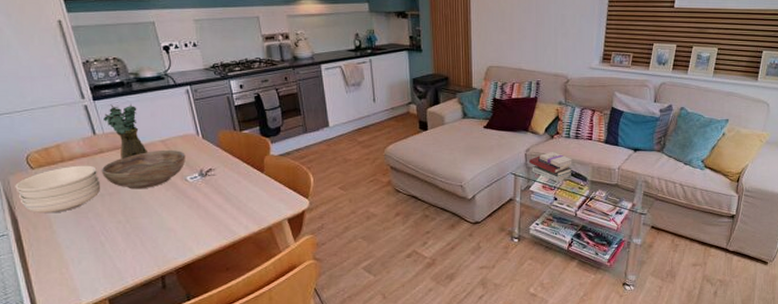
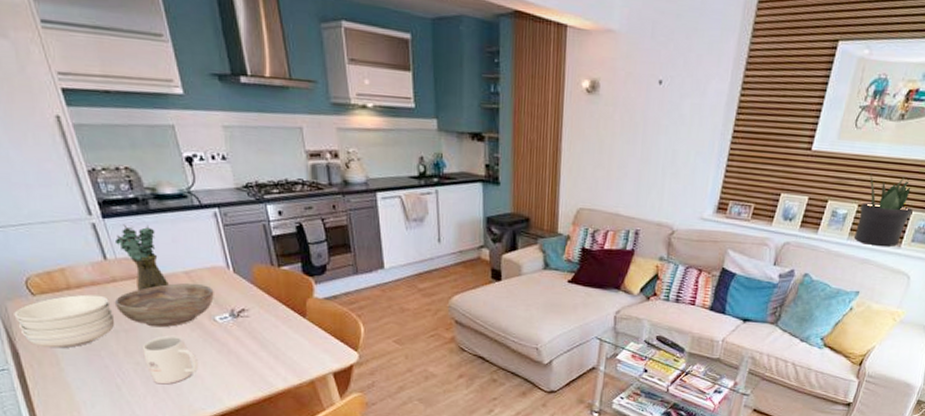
mug: none [124,195,171,239] -> present [143,335,198,385]
books: present [529,151,572,183] -> none [618,315,670,353]
planter: none [719,21,763,81] -> present [854,172,913,247]

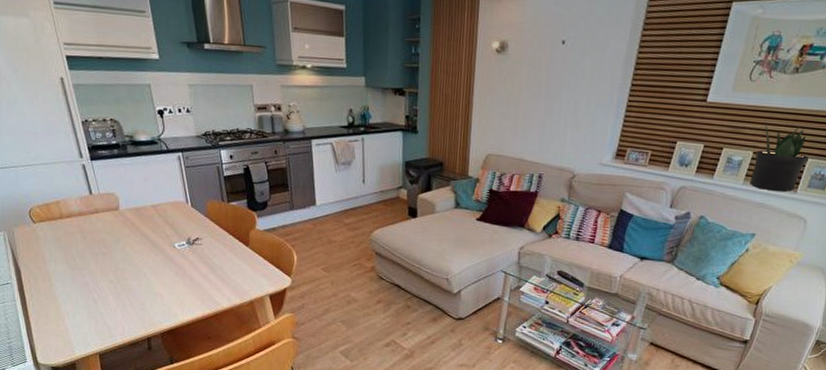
bowl: present [14,294,115,348] -> none [19,223,96,267]
bowl: present [114,283,214,328] -> none [96,215,175,252]
vase: present [116,224,170,291] -> none [100,165,140,221]
mug: present [143,335,198,385] -> none [116,259,159,301]

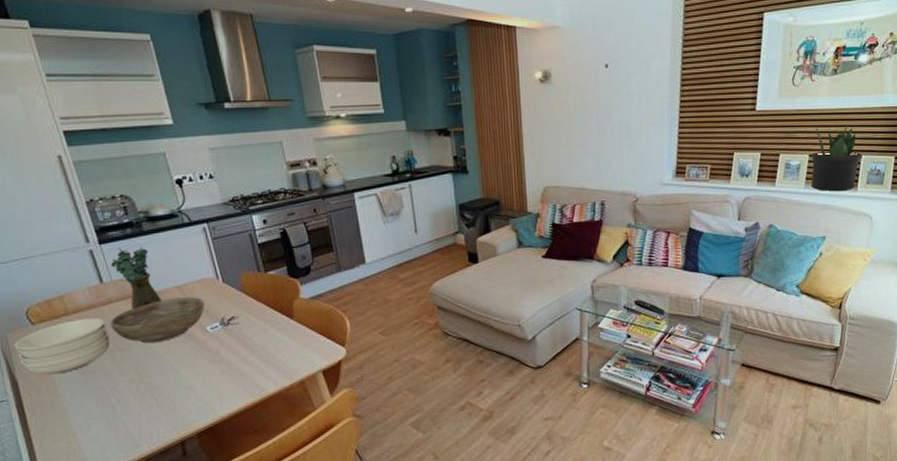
bowl: none [19,223,96,267] -> present [14,318,111,375]
bowl: none [96,215,175,252] -> present [110,297,205,344]
vase: none [100,165,140,221] -> present [111,245,163,310]

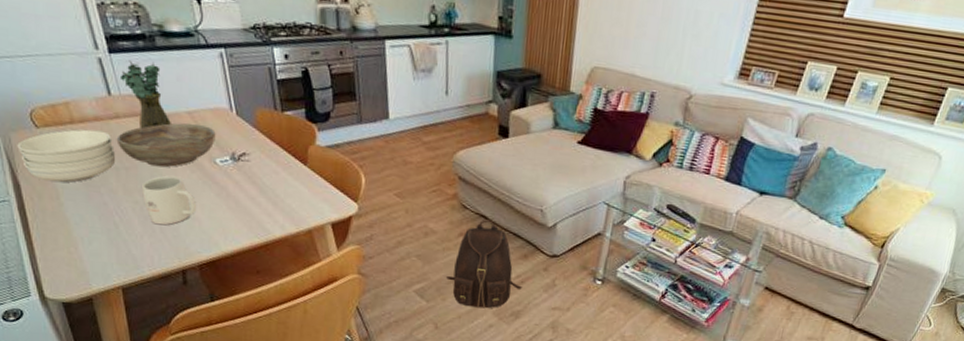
mug: none [137,349,190,400] -> present [142,176,196,226]
backpack: none [439,343,513,431] -> present [446,219,522,309]
planter: present [811,124,862,192] -> none [884,43,949,124]

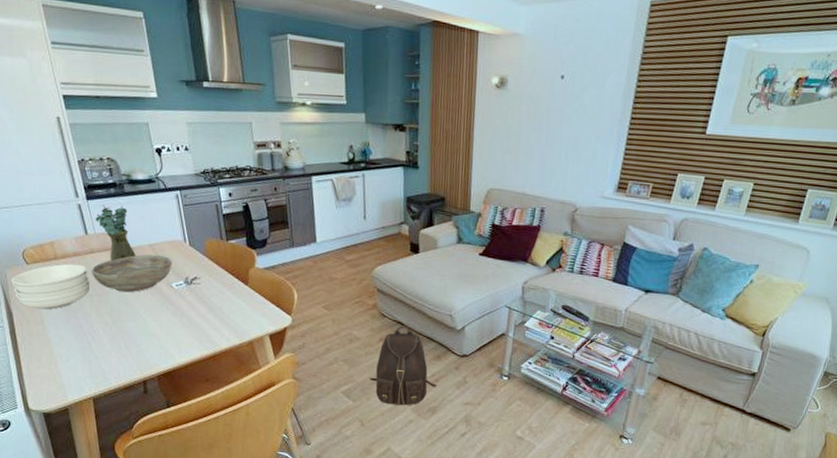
mug: present [142,176,196,226] -> none [111,299,155,343]

